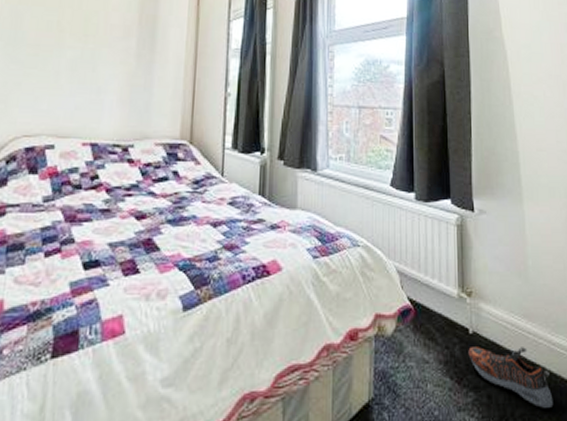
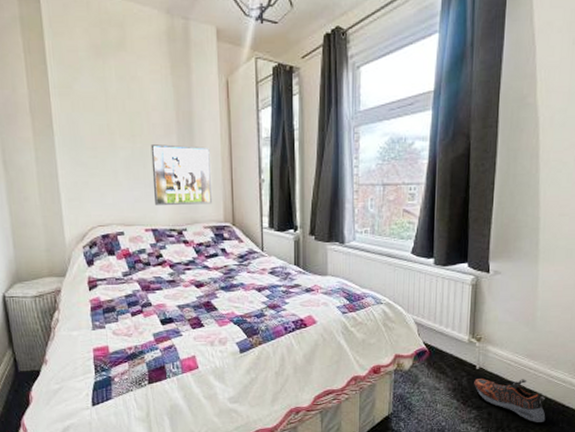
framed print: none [100,46,172,117] -> present [150,144,213,205]

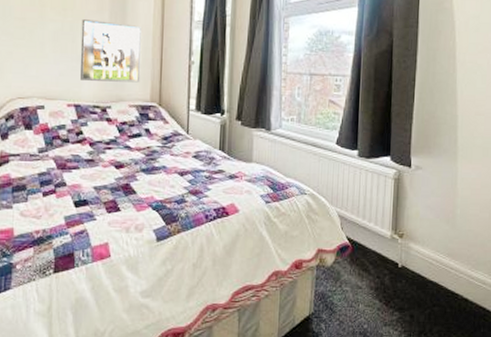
shoe: present [474,379,546,422] -> none [396,278,467,327]

